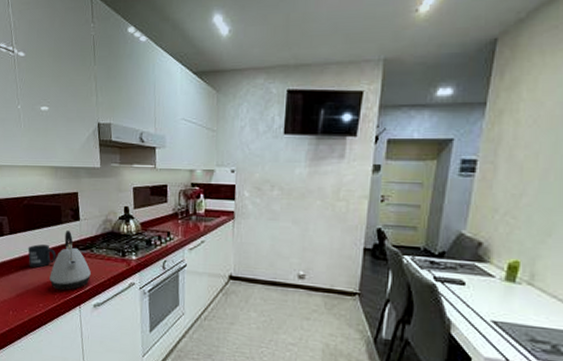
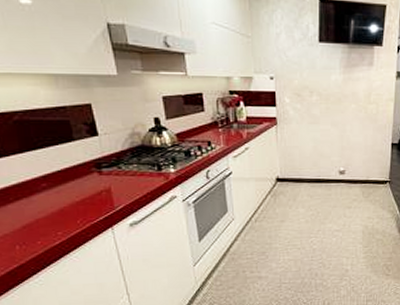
mug: present [27,244,57,268] -> none [29,166,73,193]
kettle: present [49,231,91,291] -> none [66,148,122,214]

